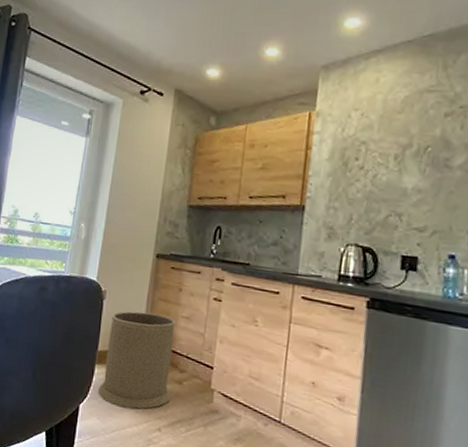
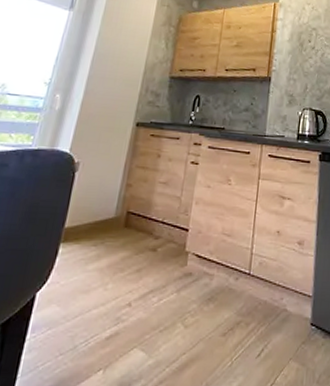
trash can: present [97,311,176,410] -> none [60,181,153,287]

